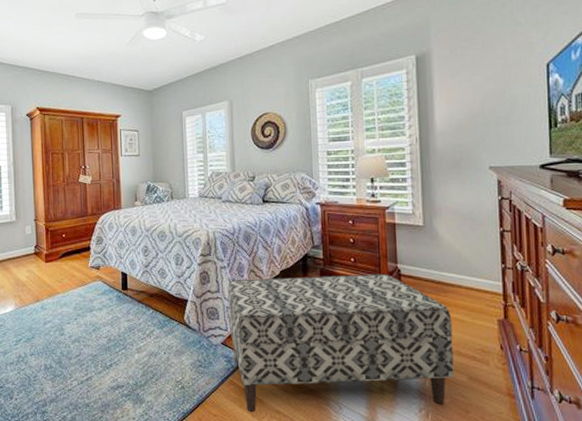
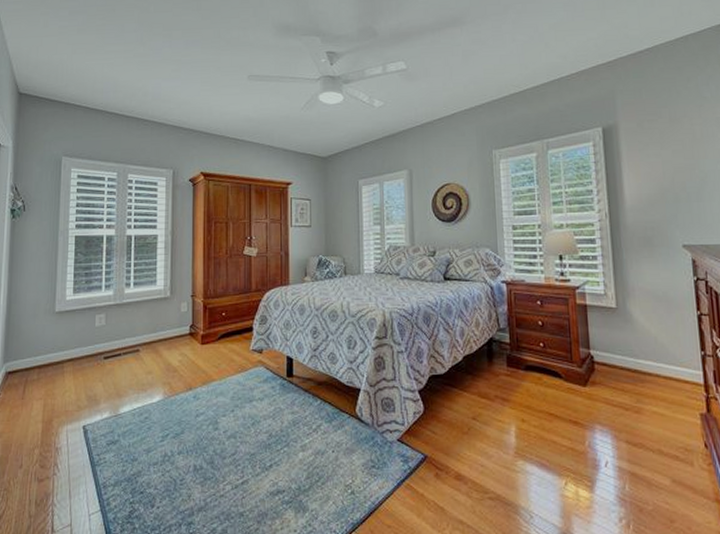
bench: present [228,273,454,412] -> none [405,360,656,523]

